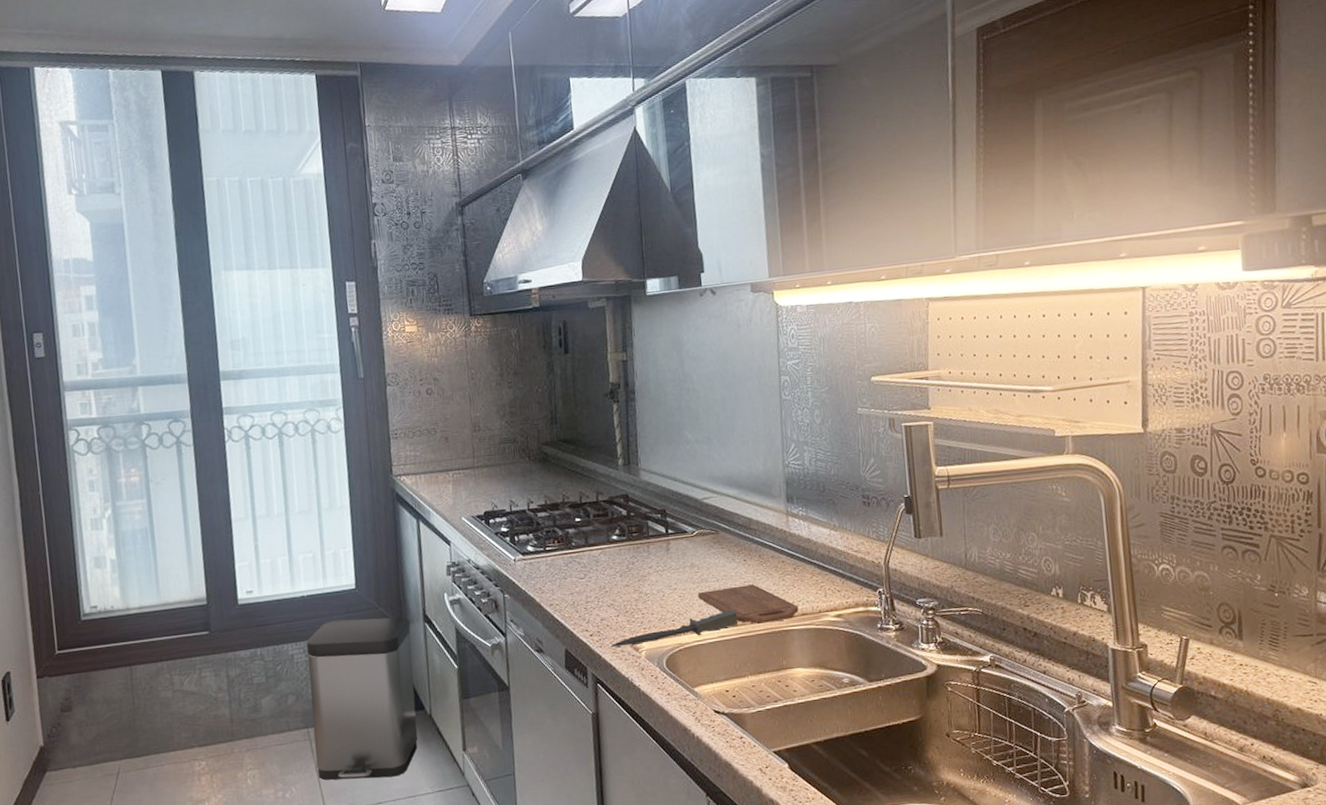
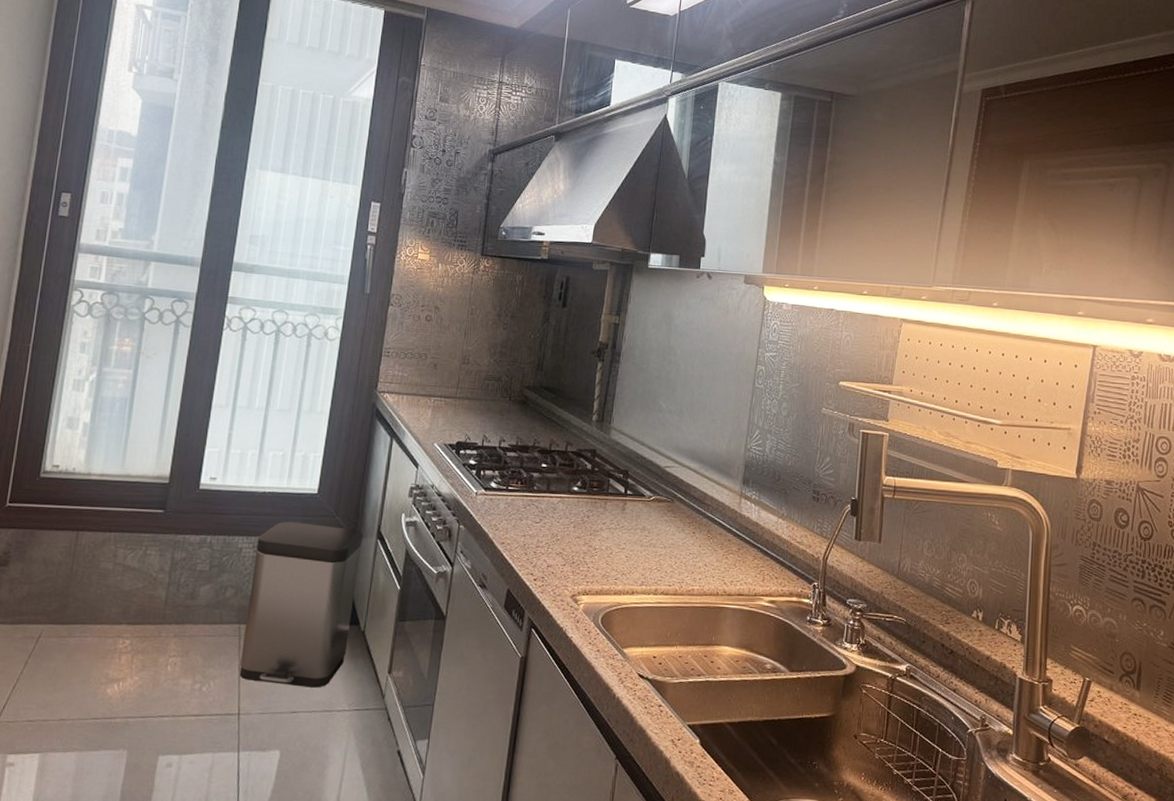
knife: present [610,609,738,647] -> none [551,577,678,599]
cutting board: present [697,584,799,623] -> none [643,555,736,597]

